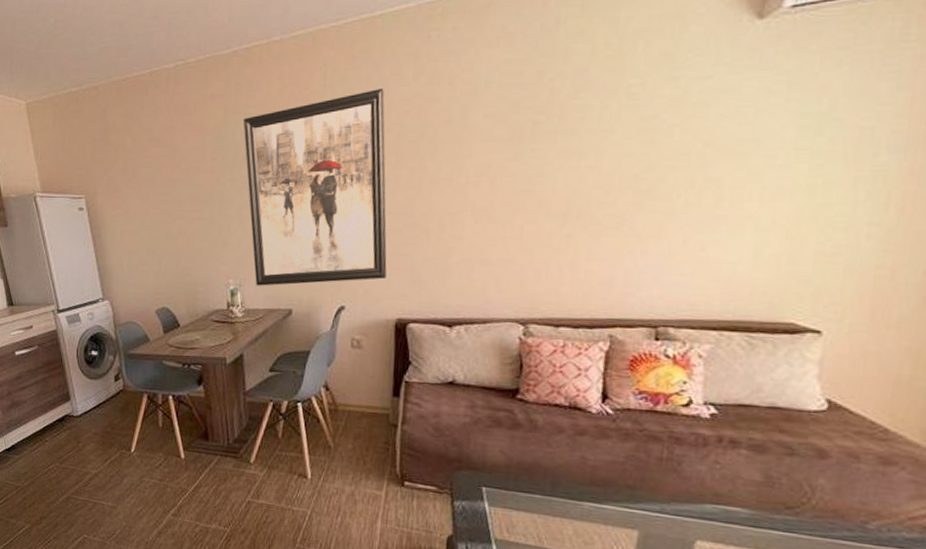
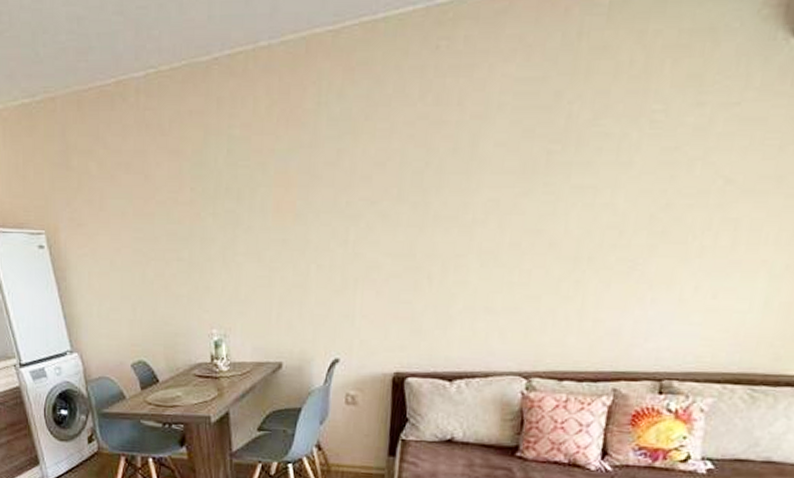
wall art: present [243,87,387,286] -> none [225,107,387,337]

